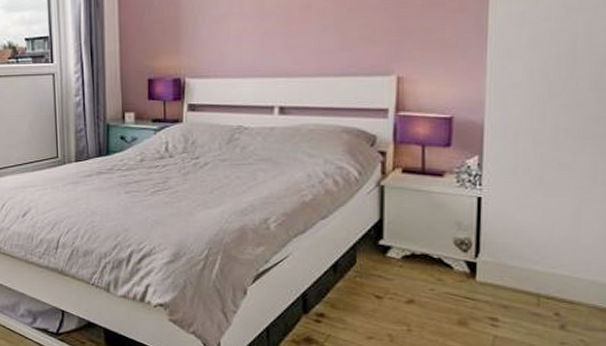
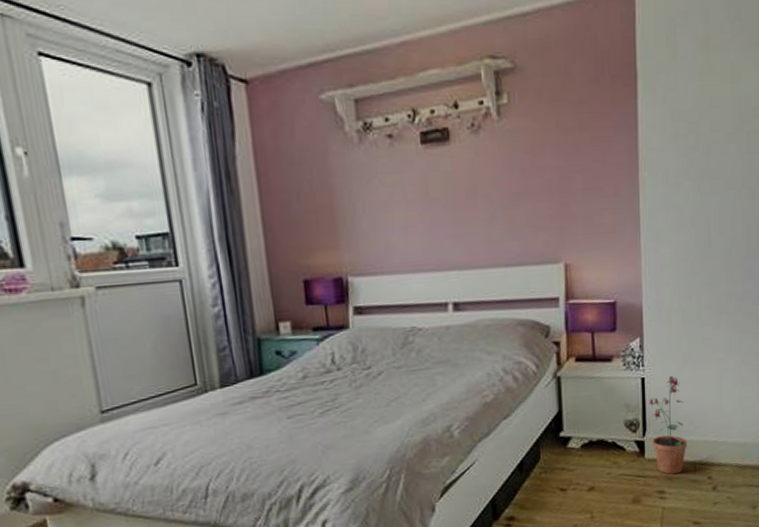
potted plant: none [485,198,531,304] -> present [649,375,688,475]

